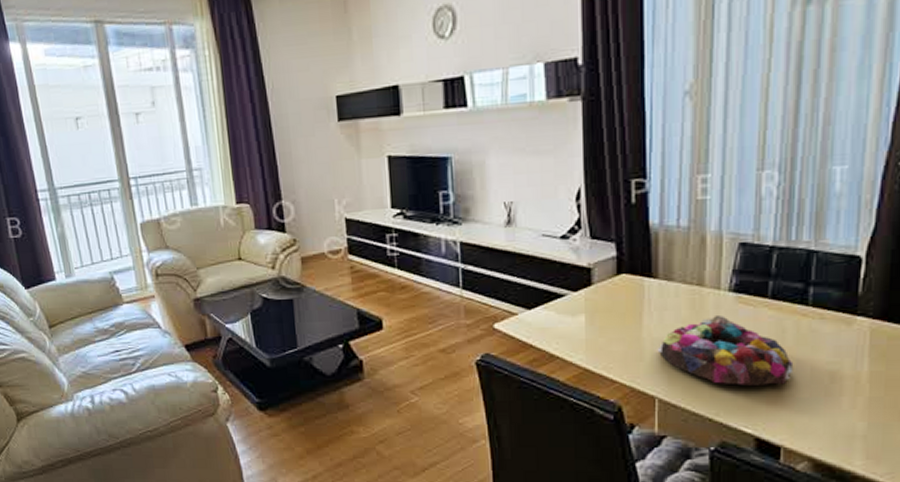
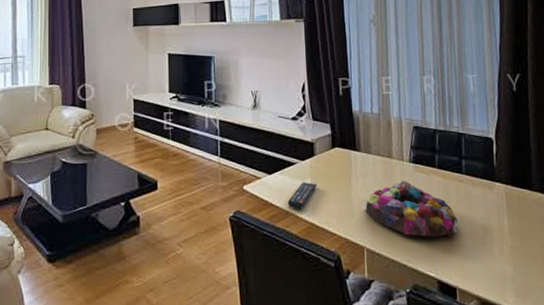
remote control: none [552,318,593,353] -> present [287,182,317,210]

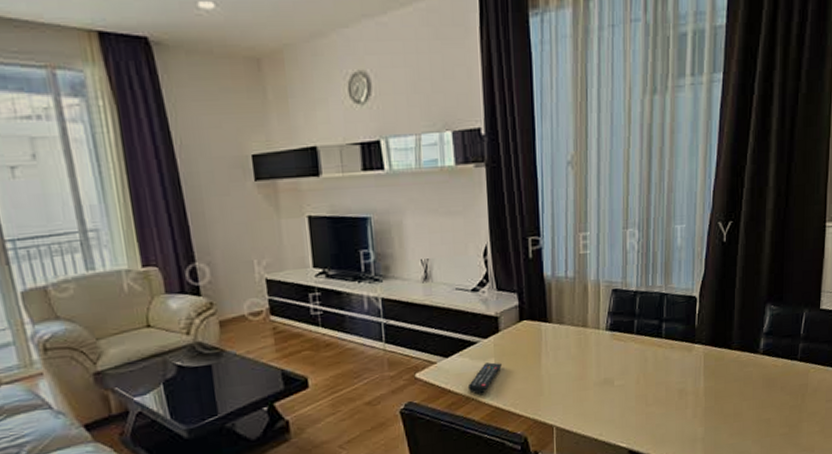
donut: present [363,180,459,237] -> none [553,350,654,409]

